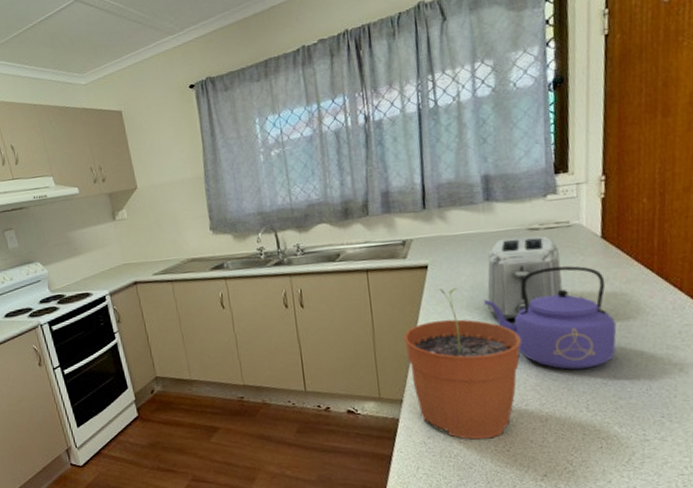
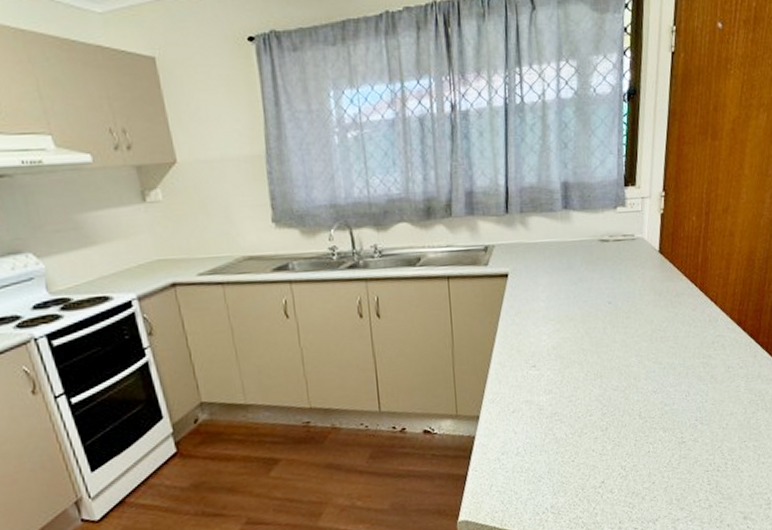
plant pot: present [404,287,521,440] -> none [483,297,589,453]
kettle: present [484,266,617,370] -> none [558,278,666,380]
toaster: present [487,236,563,321] -> none [561,248,626,332]

